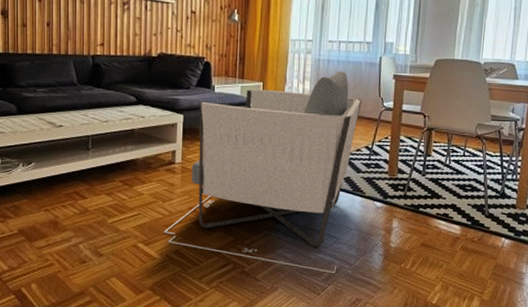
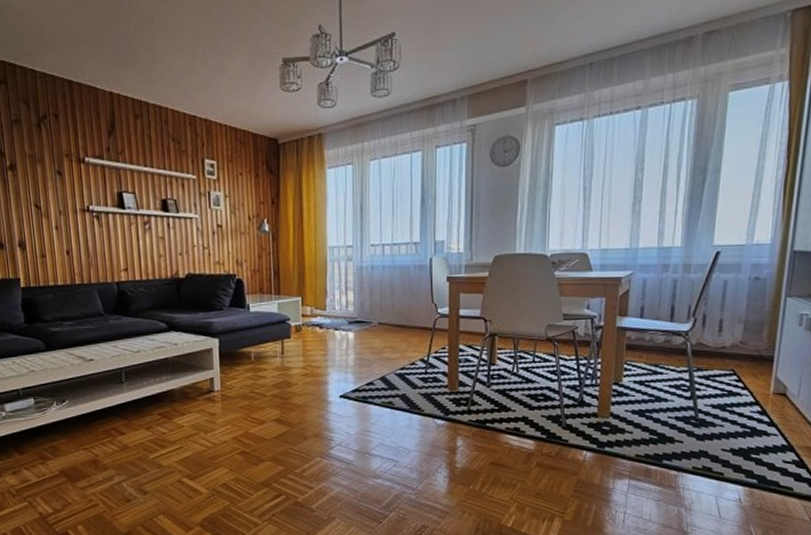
armchair: present [163,70,362,274] -> none [208,277,413,500]

